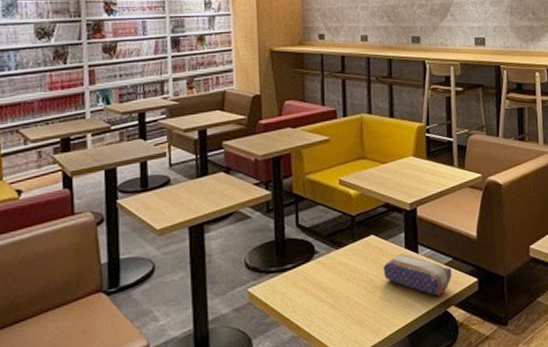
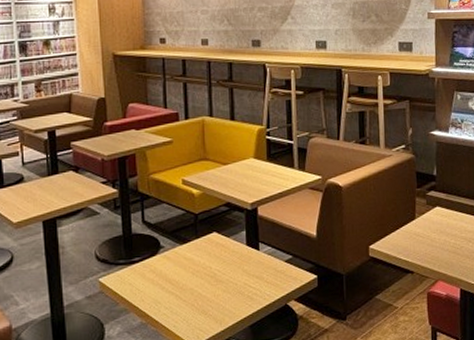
pencil case: present [383,253,452,296] -> none [225,250,292,291]

